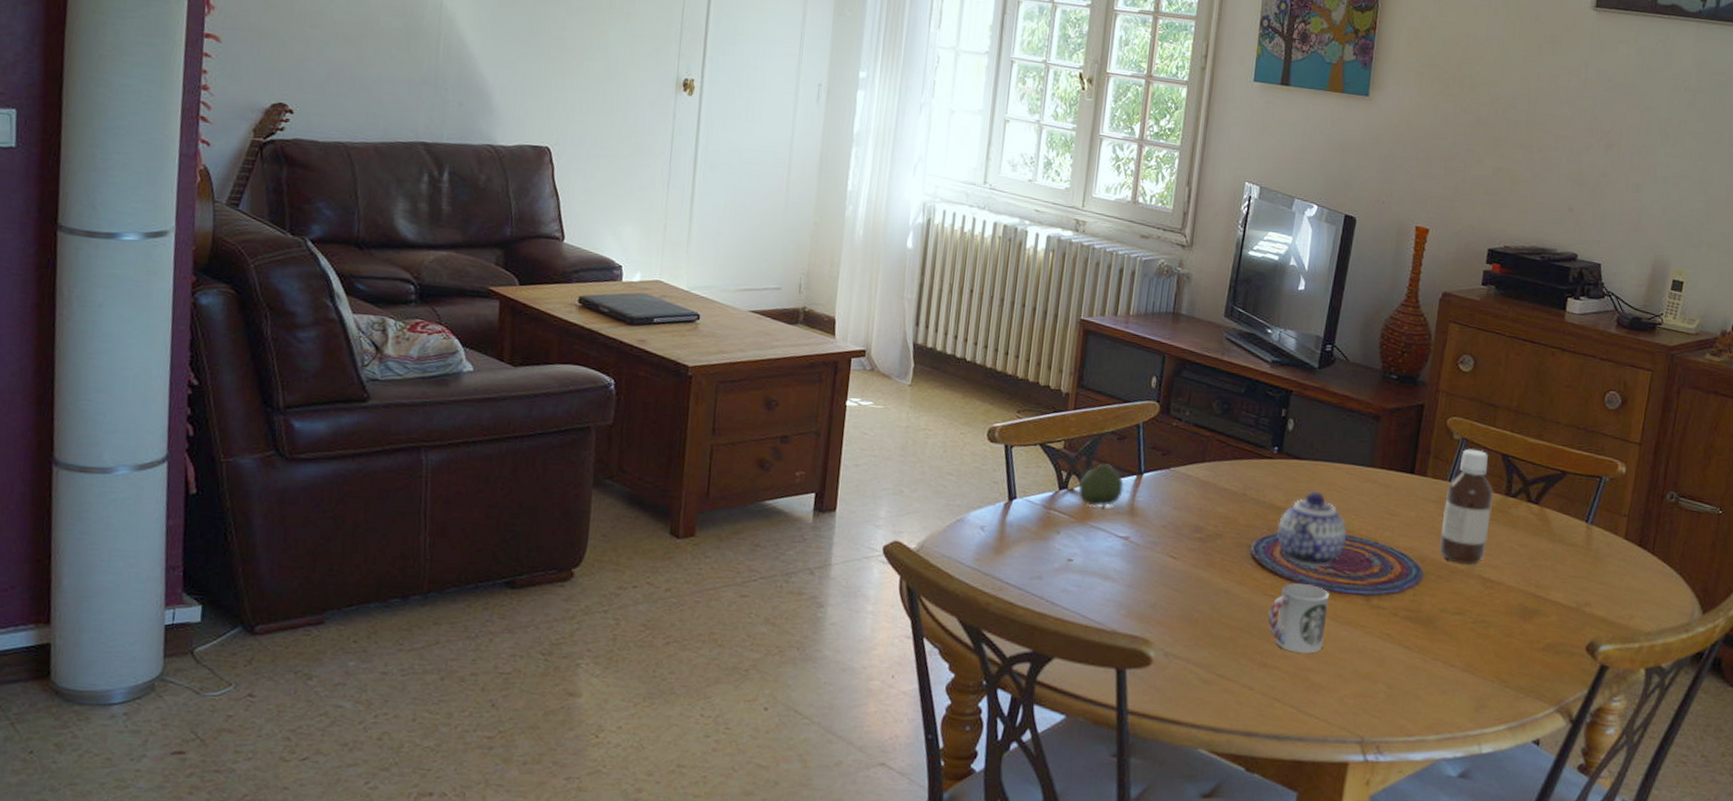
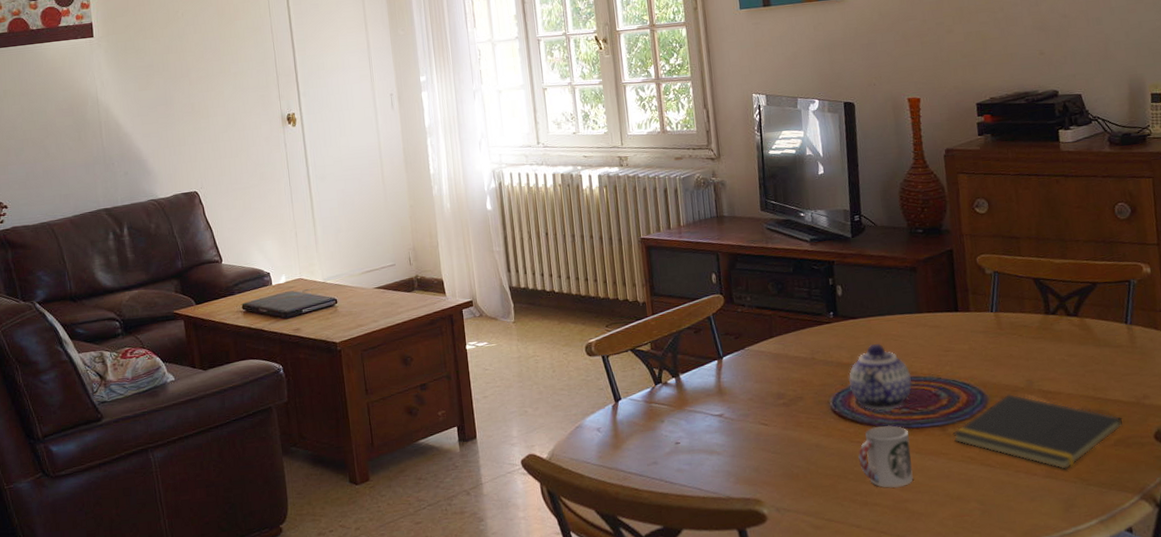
fruit: present [1078,464,1124,509] -> none [670,355,709,394]
notepad: none [1376,573,1558,667] -> present [952,393,1124,470]
bottle: present [1439,448,1493,564] -> none [991,278,1039,383]

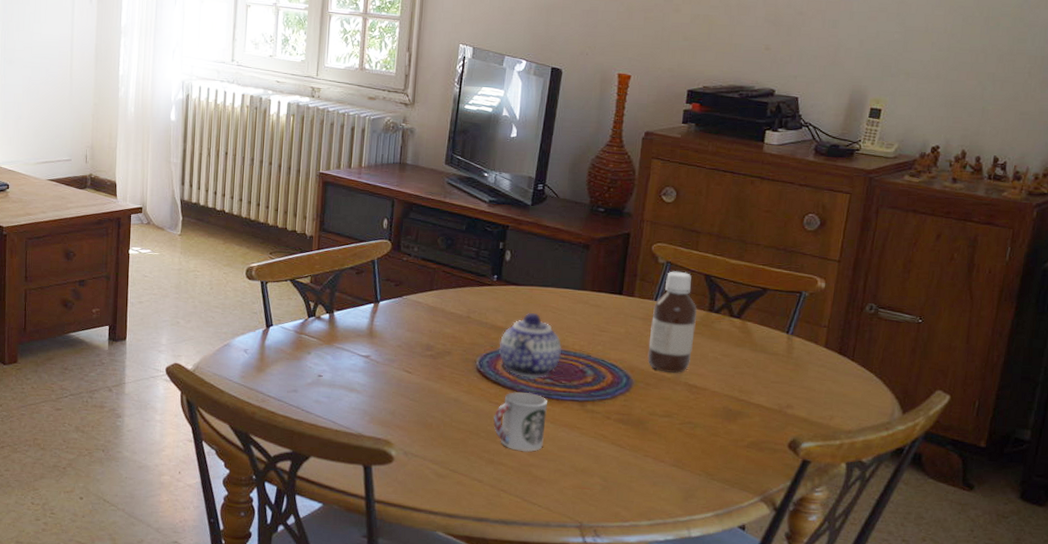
notepad: present [952,393,1124,470] -> none [590,381,761,462]
bottle: none [991,278,1039,383] -> present [647,271,697,373]

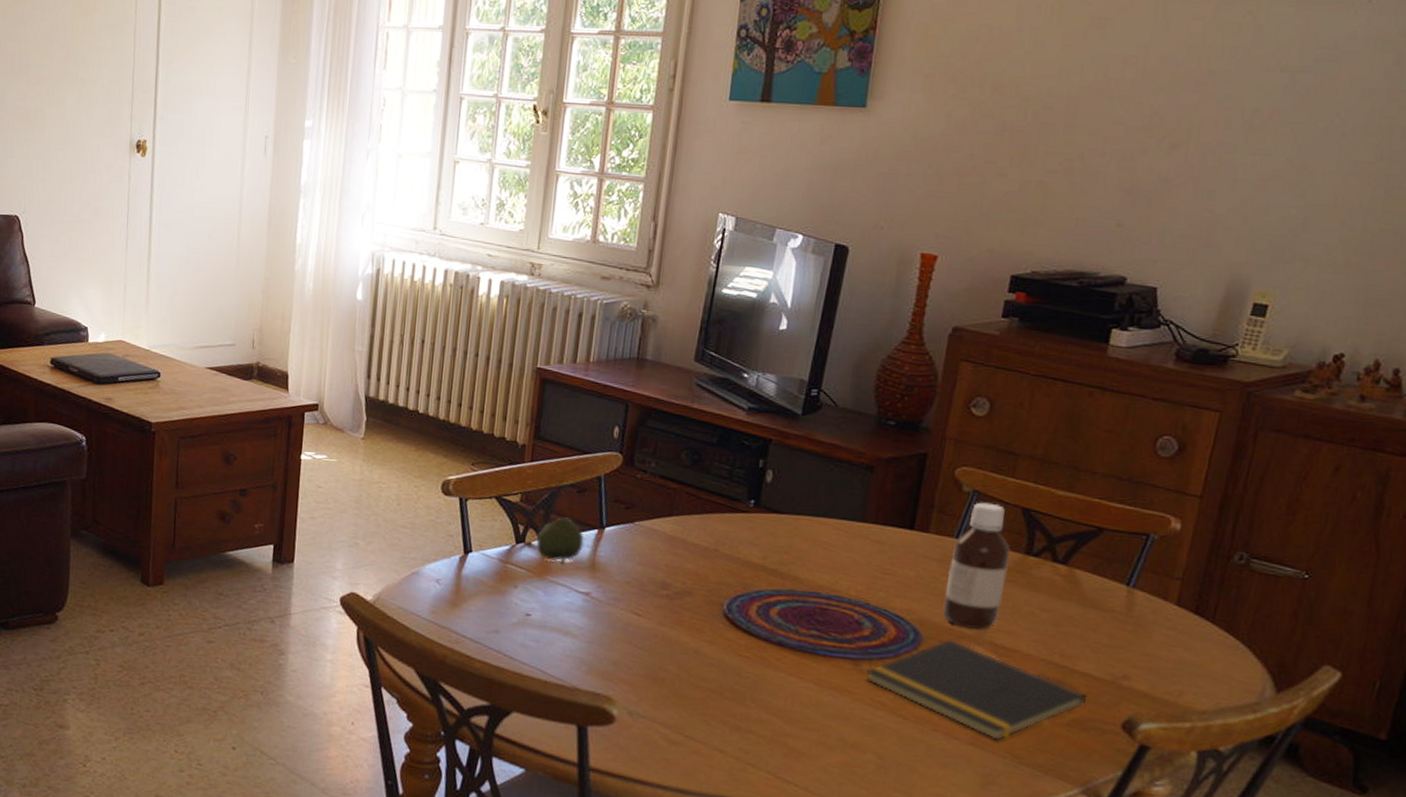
fruit: none [324,294,363,333] -> present [536,517,584,564]
cup: present [493,391,548,452] -> none [742,643,812,719]
teapot: present [498,313,562,378] -> none [752,548,834,628]
notepad: none [590,381,761,462] -> present [866,638,1088,741]

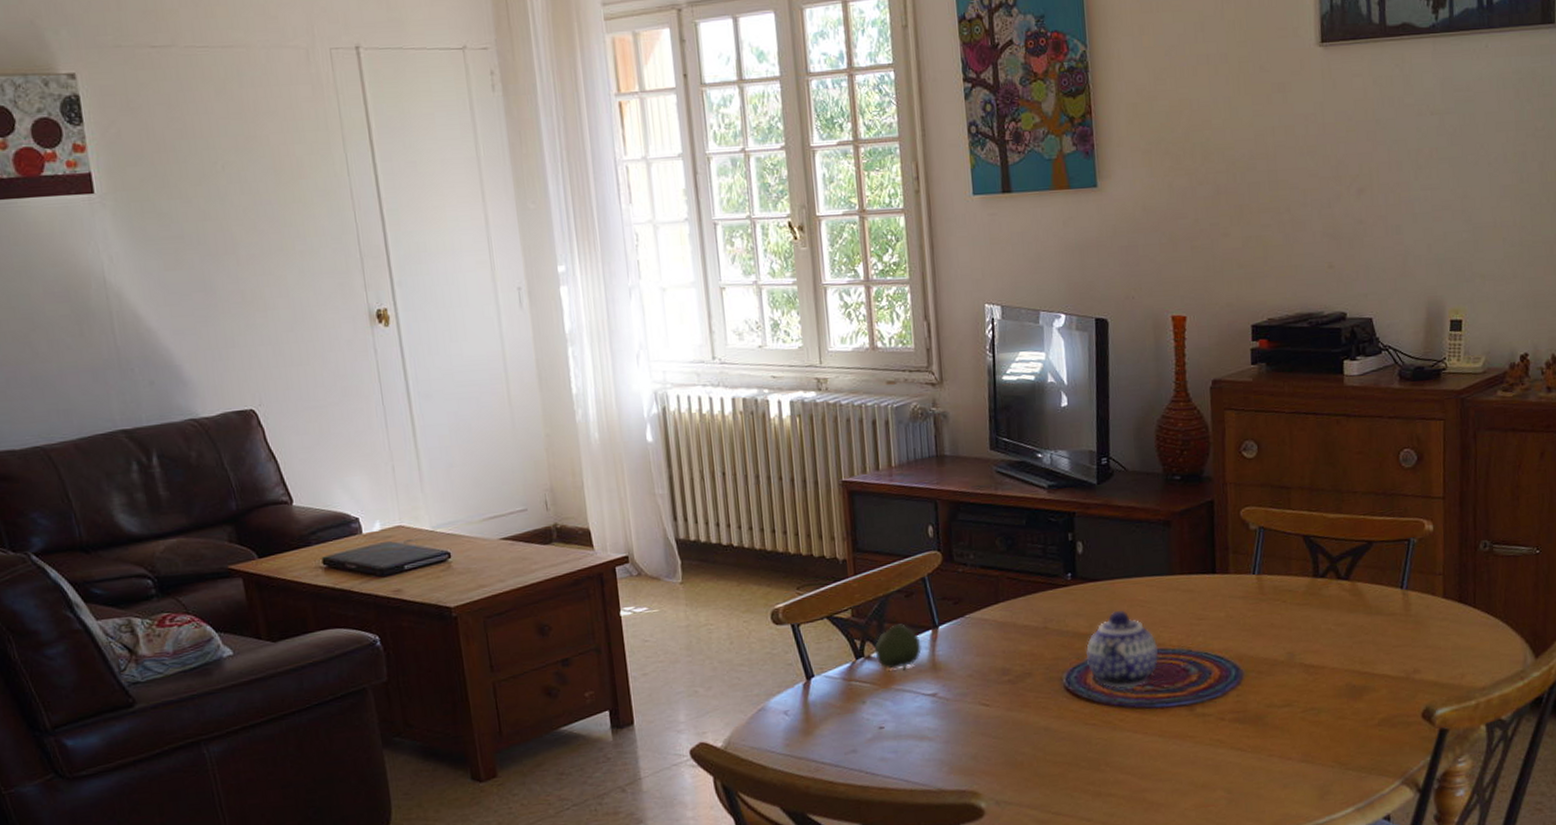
teapot: none [752,548,834,628] -> present [1086,611,1159,689]
notepad: present [866,638,1088,741] -> none [1201,668,1390,754]
bottle: present [942,502,1010,630] -> none [1252,535,1303,655]

